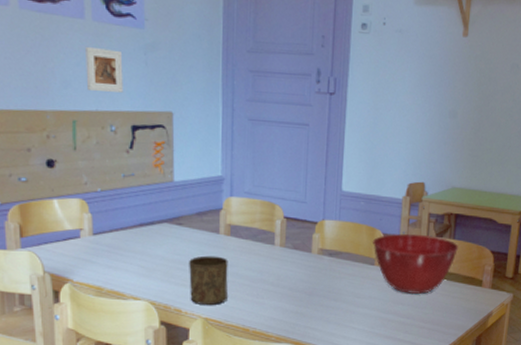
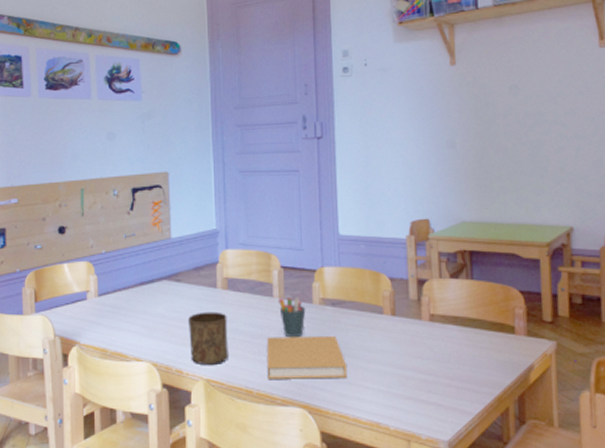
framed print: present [86,46,123,92] -> none [92,121,124,161]
book: none [263,281,338,320] -> present [266,335,348,379]
pen holder: none [279,246,305,282] -> present [279,296,306,337]
mixing bowl: present [372,233,459,295] -> none [377,276,480,347]

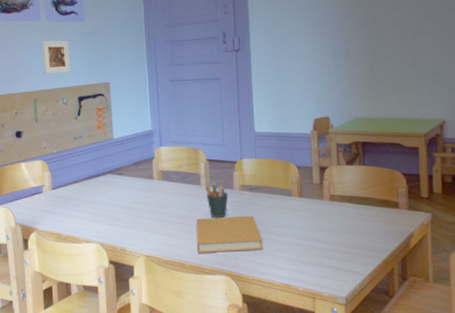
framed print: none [92,121,124,161] -> present [42,40,71,75]
cup: present [188,311,228,364] -> none [130,199,164,243]

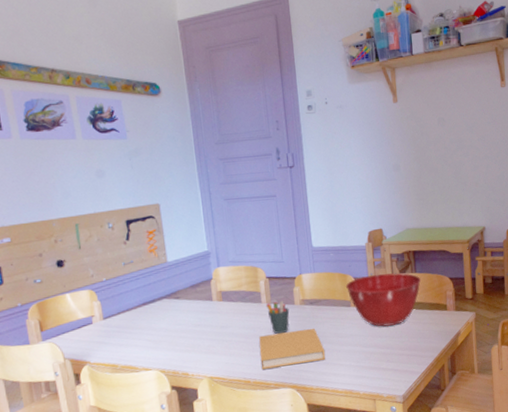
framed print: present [42,40,71,75] -> none [79,160,115,198]
mixing bowl: none [287,164,371,221] -> present [345,273,422,327]

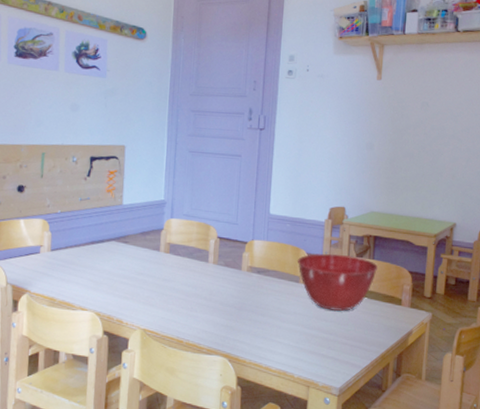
book: present [259,328,326,370] -> none [196,296,265,334]
pen holder: present [266,300,290,334] -> none [212,263,235,297]

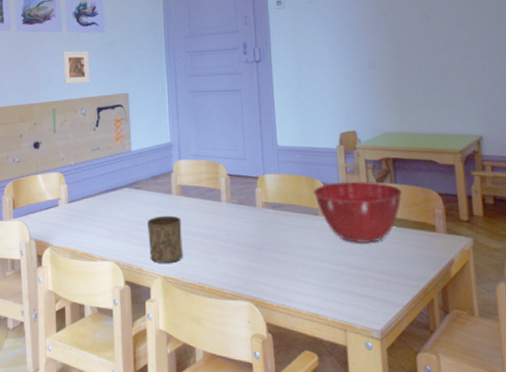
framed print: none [55,92,87,129] -> present [62,50,90,85]
cup: none [131,271,167,317] -> present [147,215,183,263]

